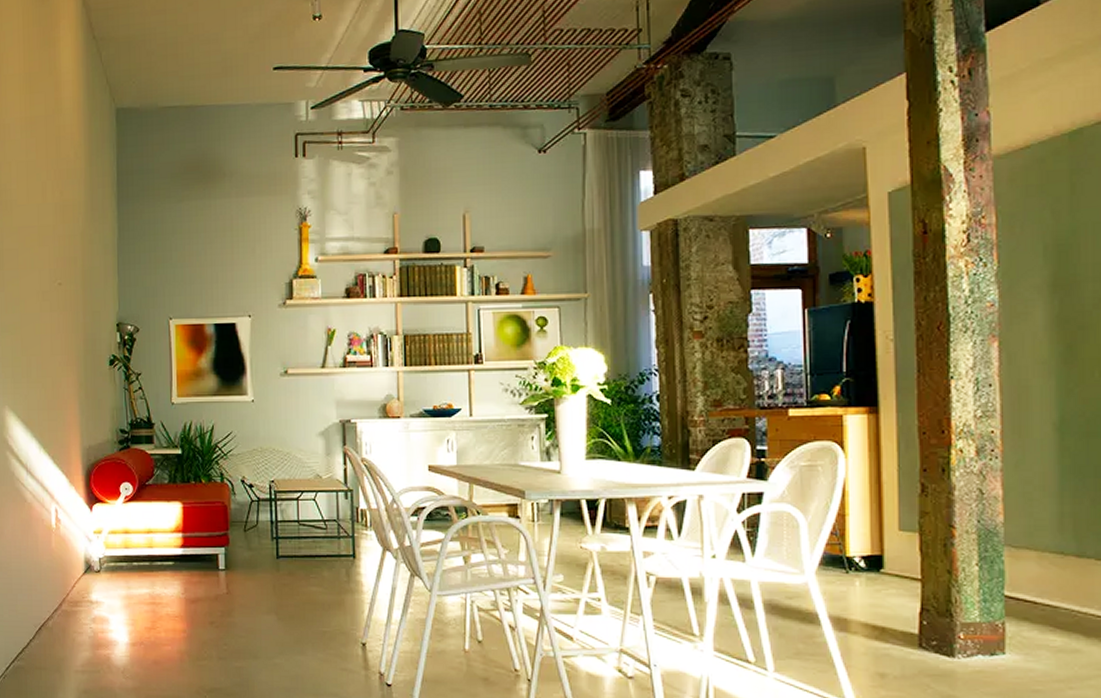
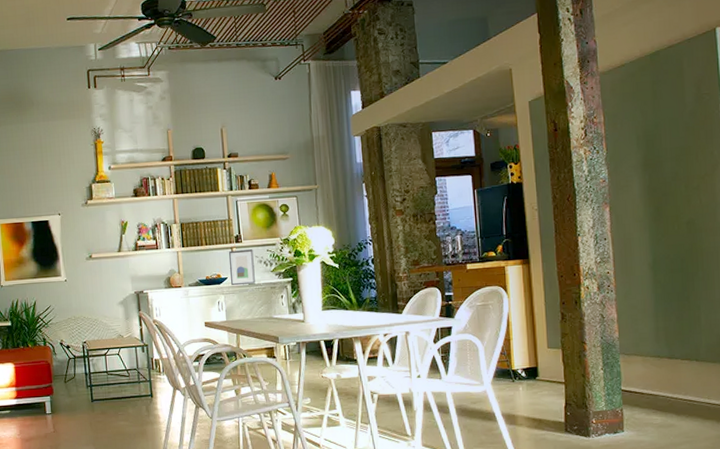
picture frame: none [464,373,498,420] -> present [229,249,255,286]

